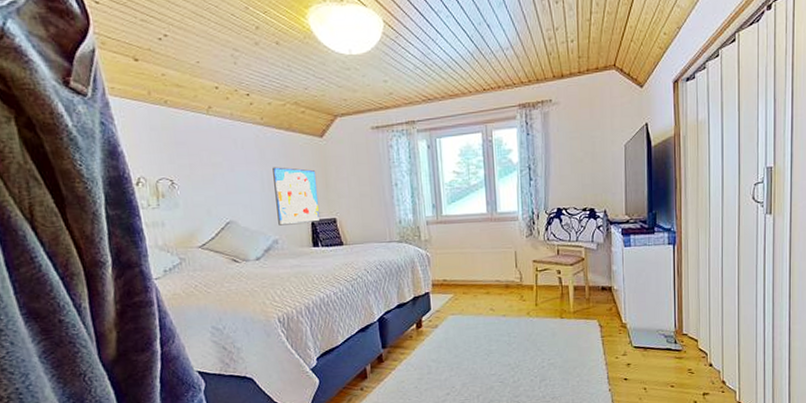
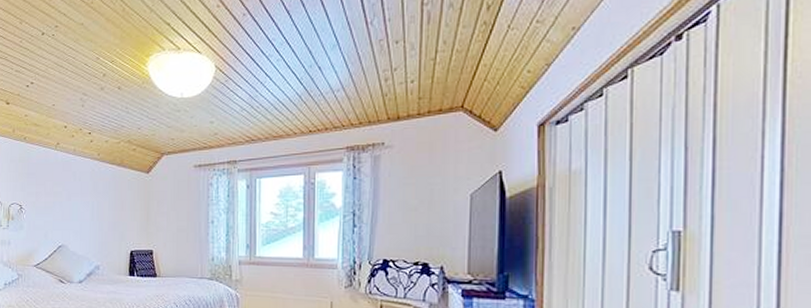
wall art: present [272,167,321,226] -> none [102,199,140,253]

